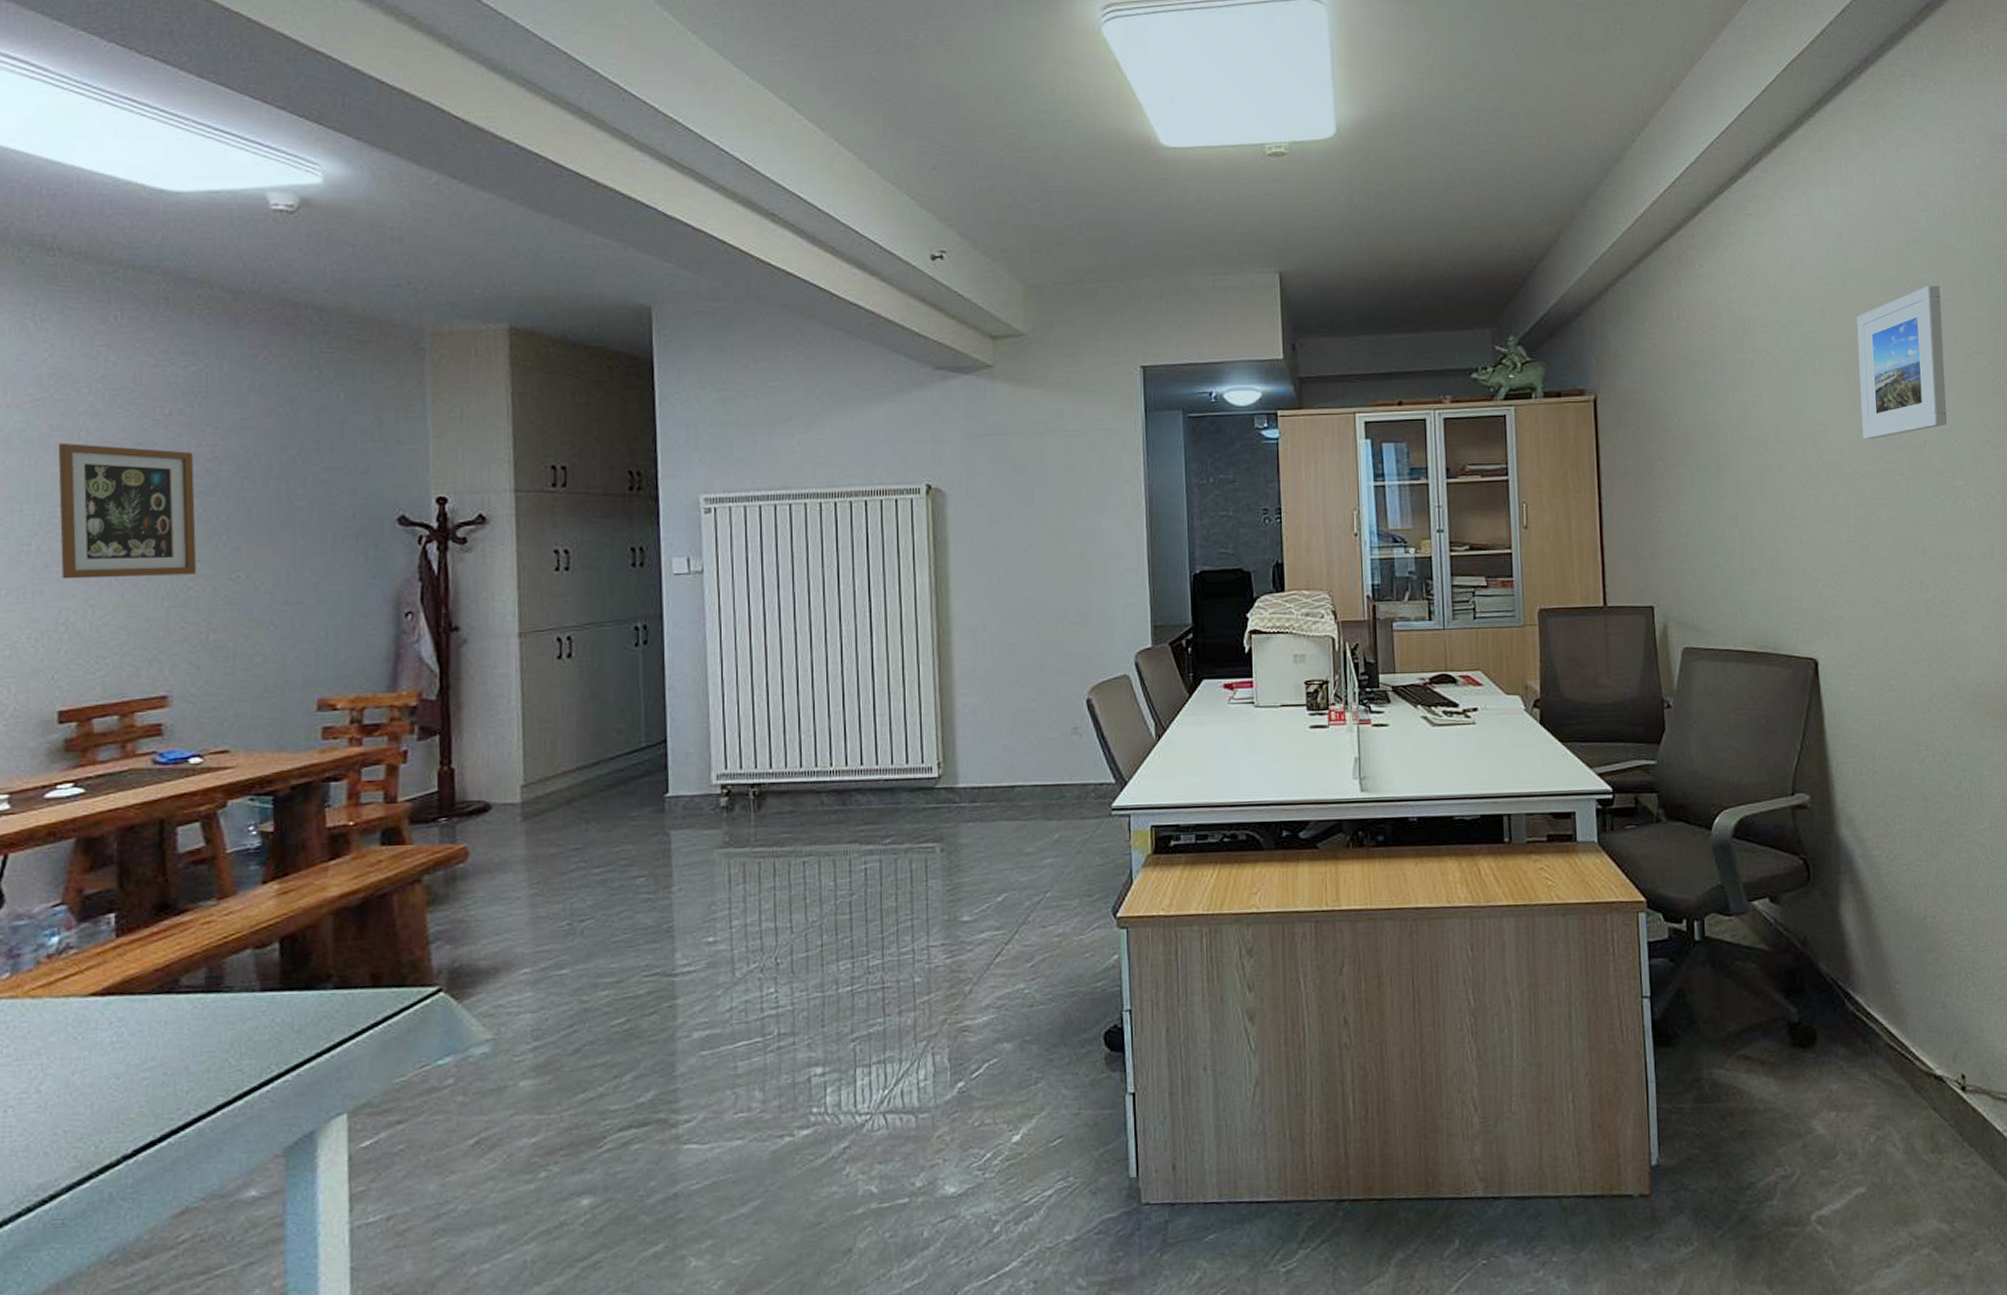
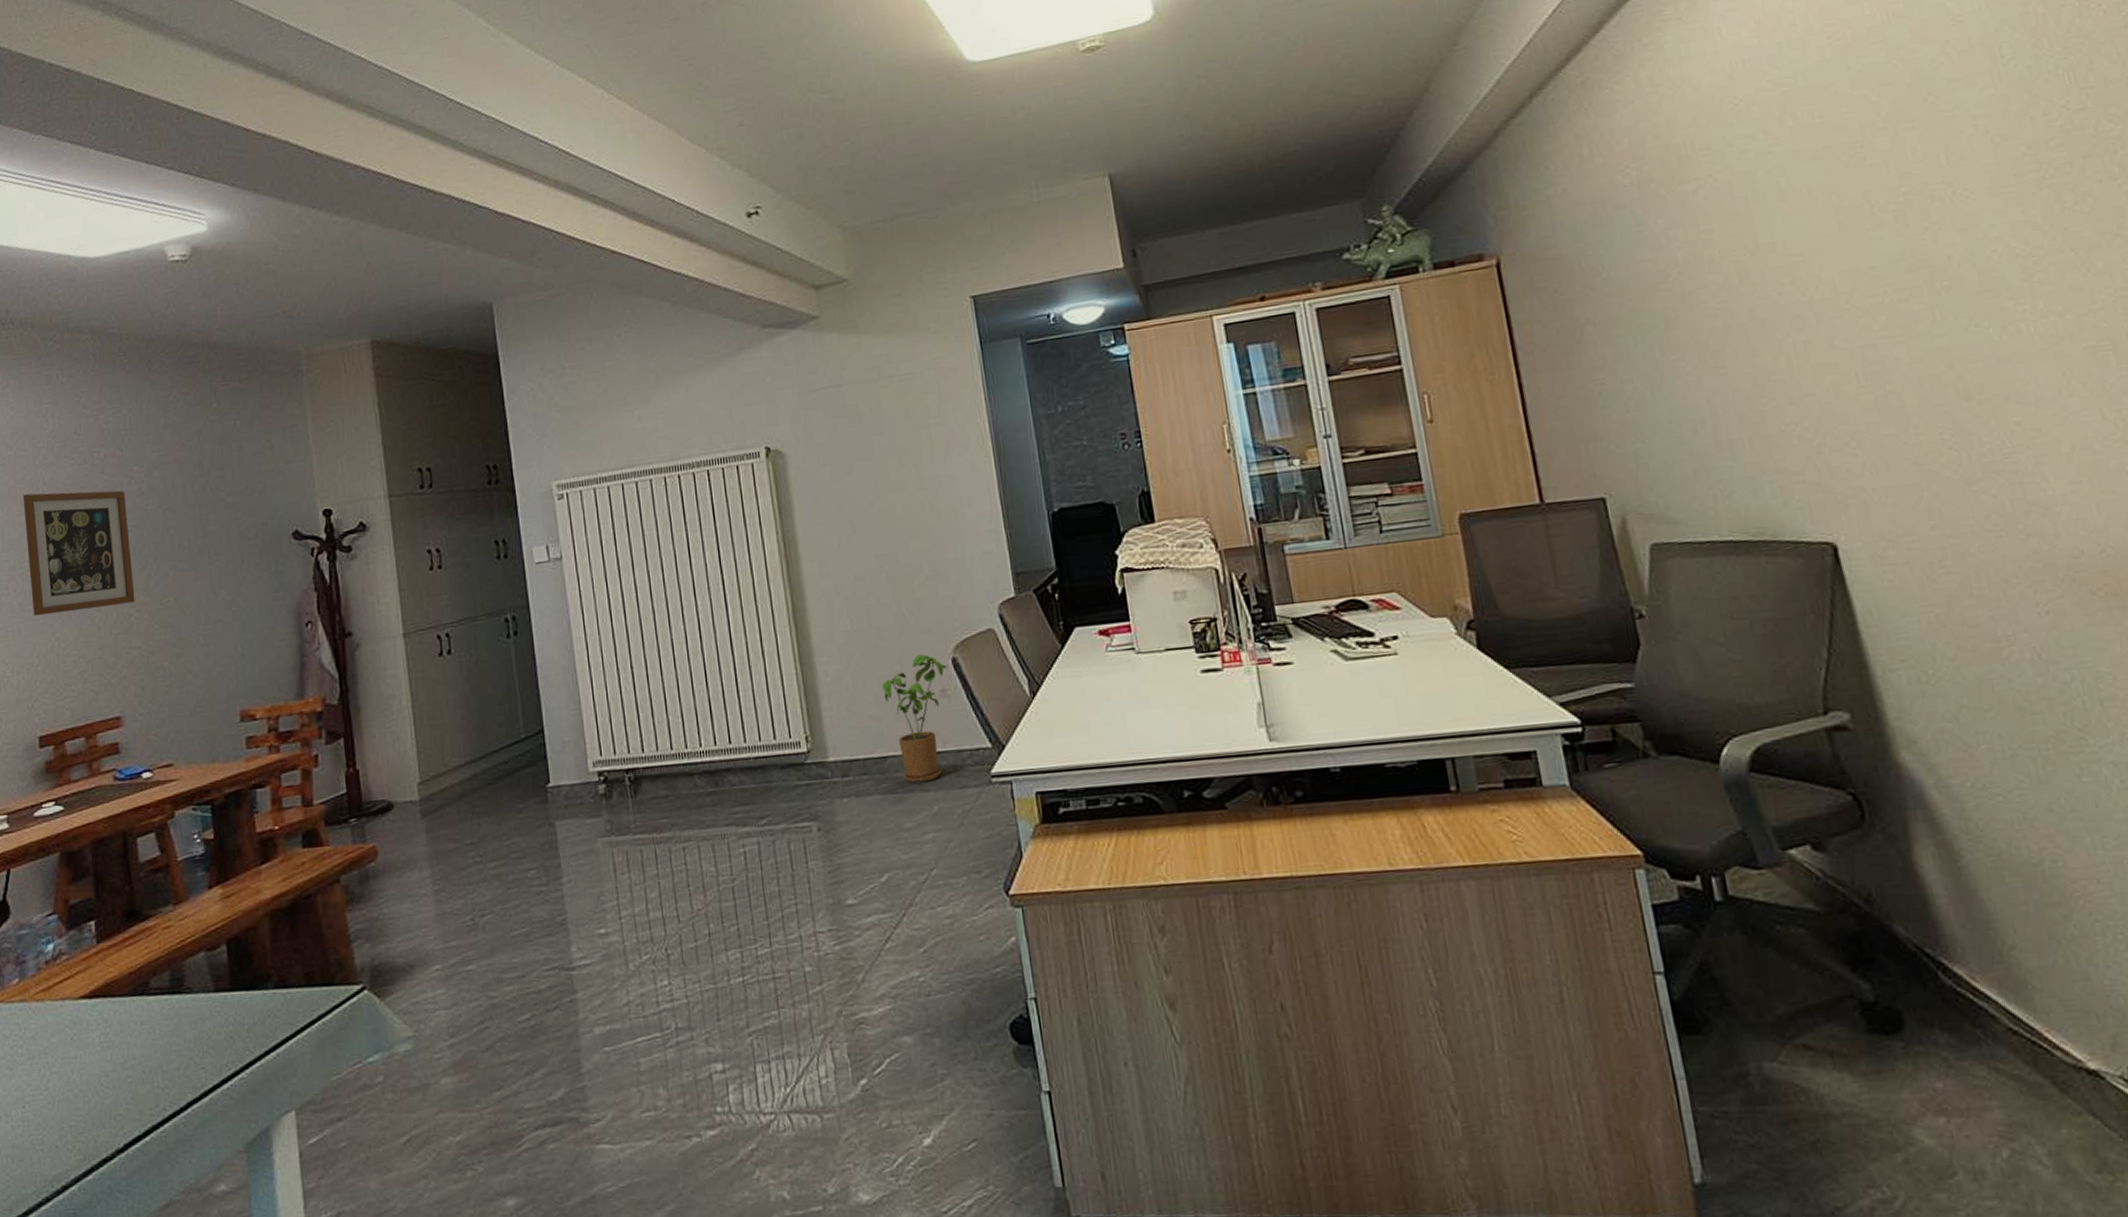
house plant: none [1018,693,1083,812] -> present [882,654,949,784]
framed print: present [1857,285,1947,439] -> none [1830,63,1978,266]

